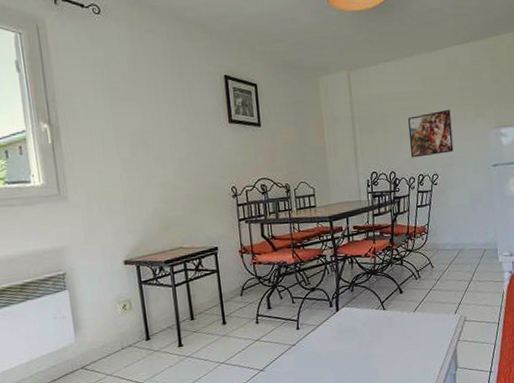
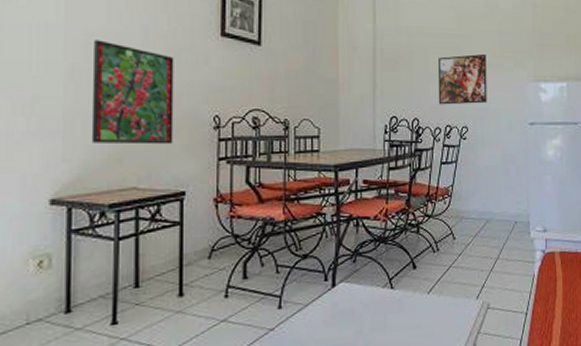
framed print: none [137,137,204,217] -> present [91,40,174,145]

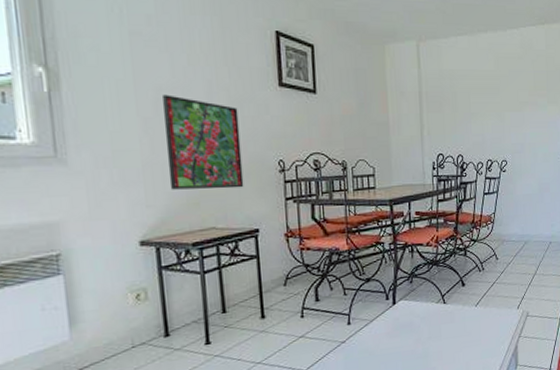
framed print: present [438,53,487,105] -> none [478,92,524,142]

